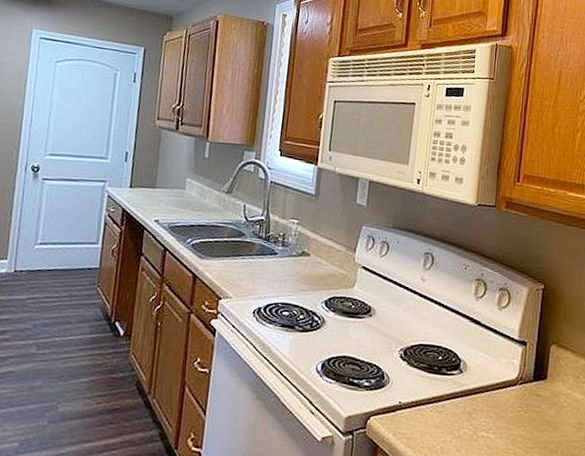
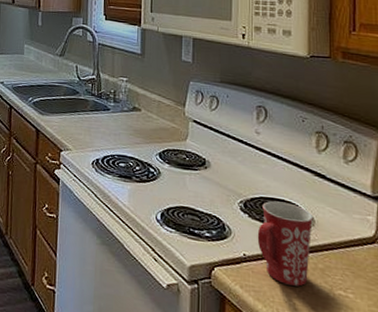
mug: none [413,347,467,430] -> present [257,201,314,286]

